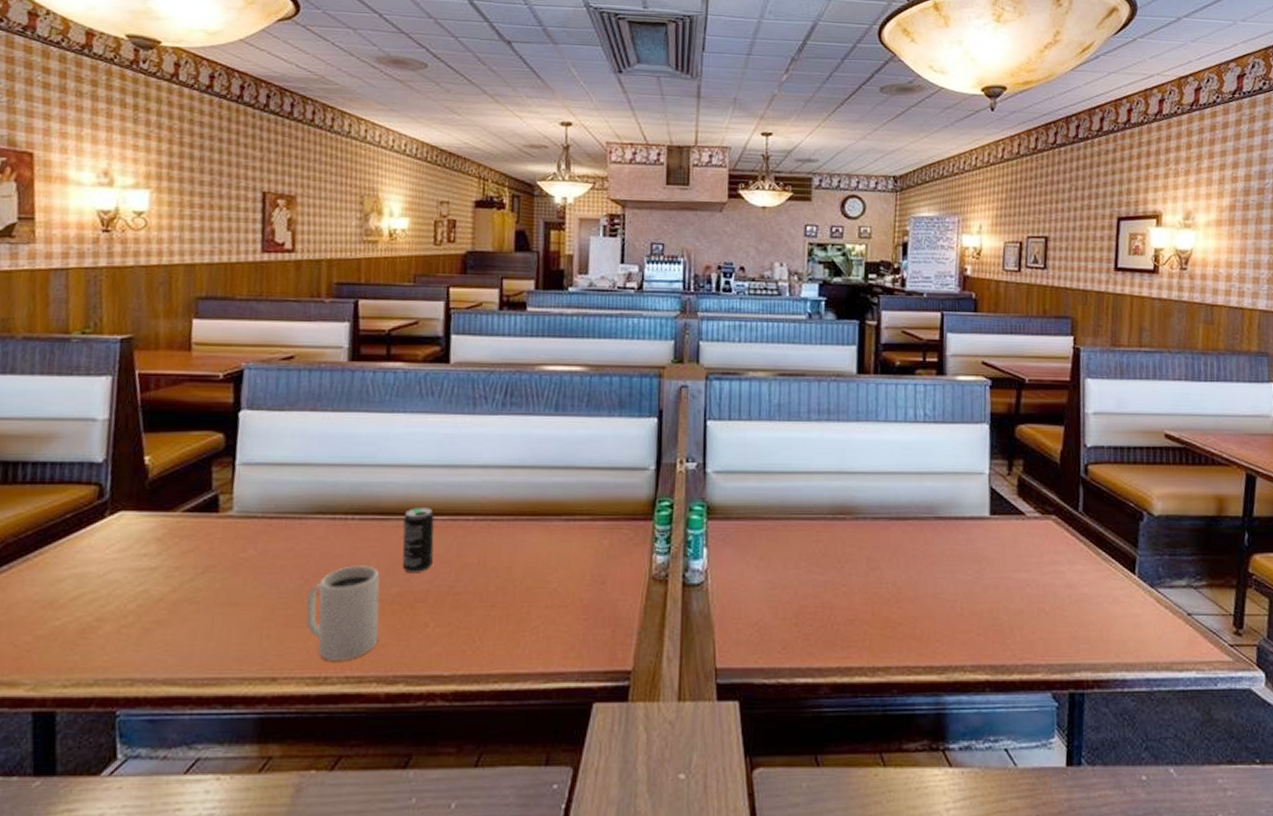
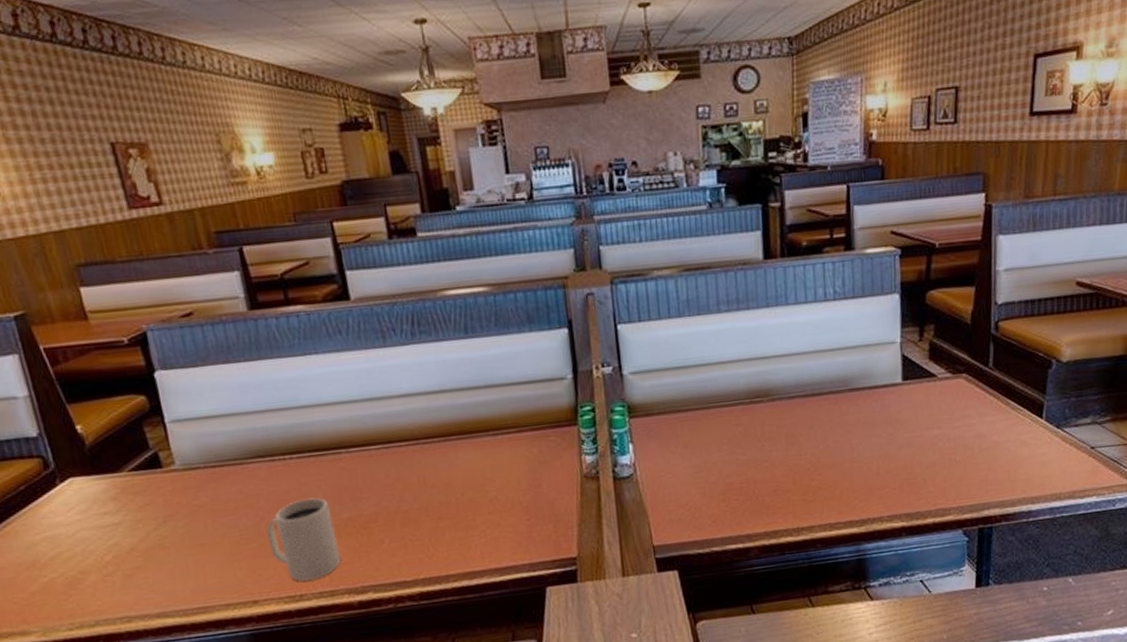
beverage can: present [402,506,434,572] -> none [339,439,376,499]

